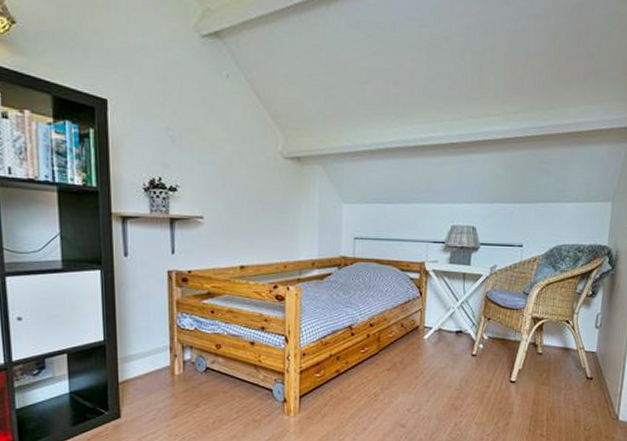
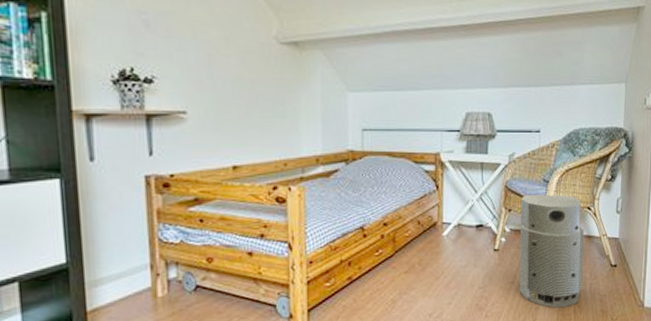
air purifier: none [494,305,562,414] -> present [519,194,584,308]

